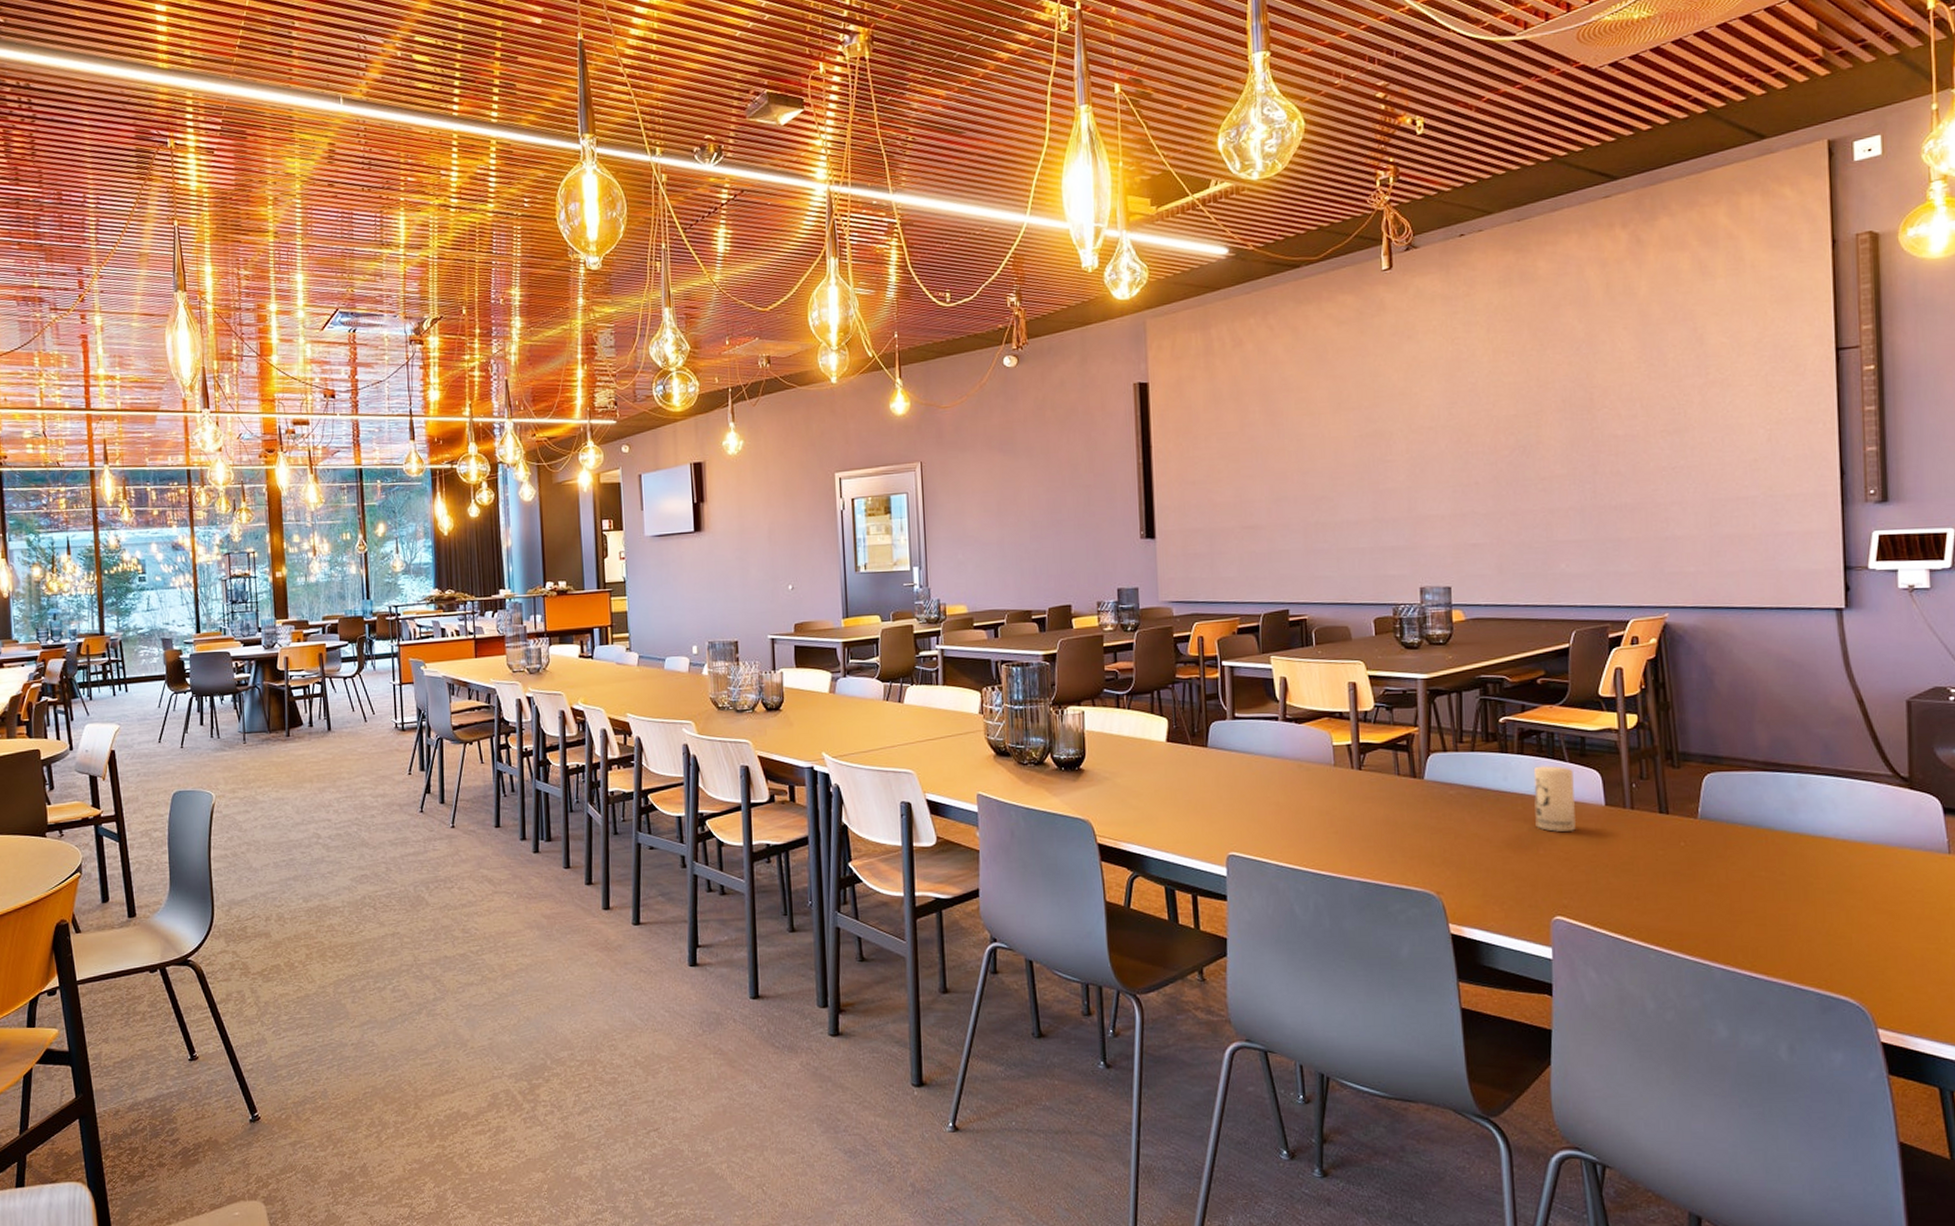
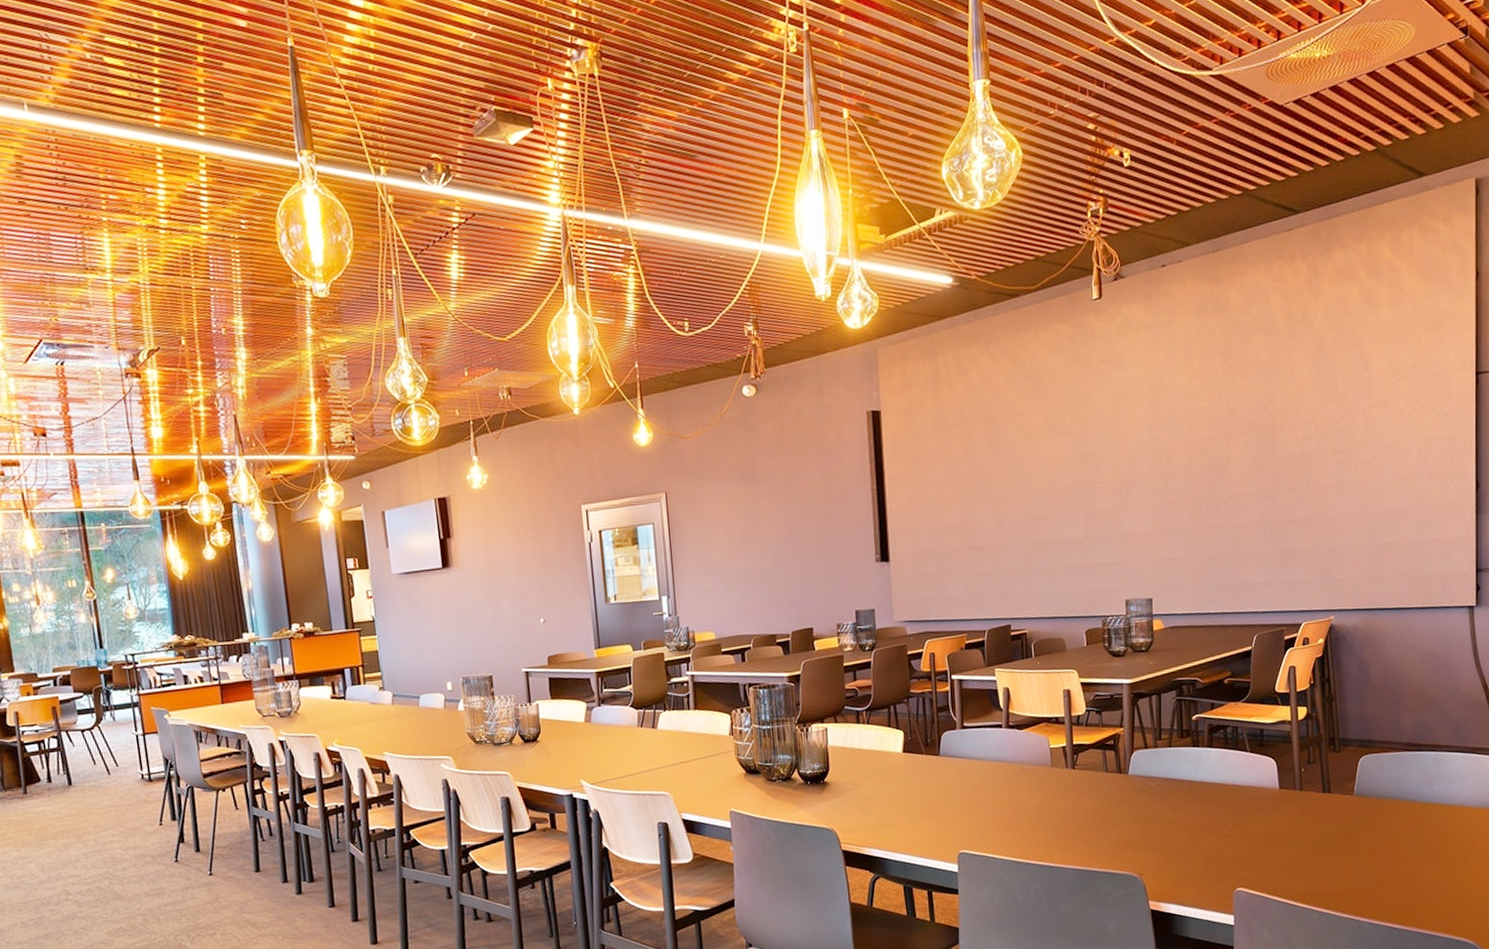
candle: present [1533,765,1577,832] -> none [1220,755,1256,814]

